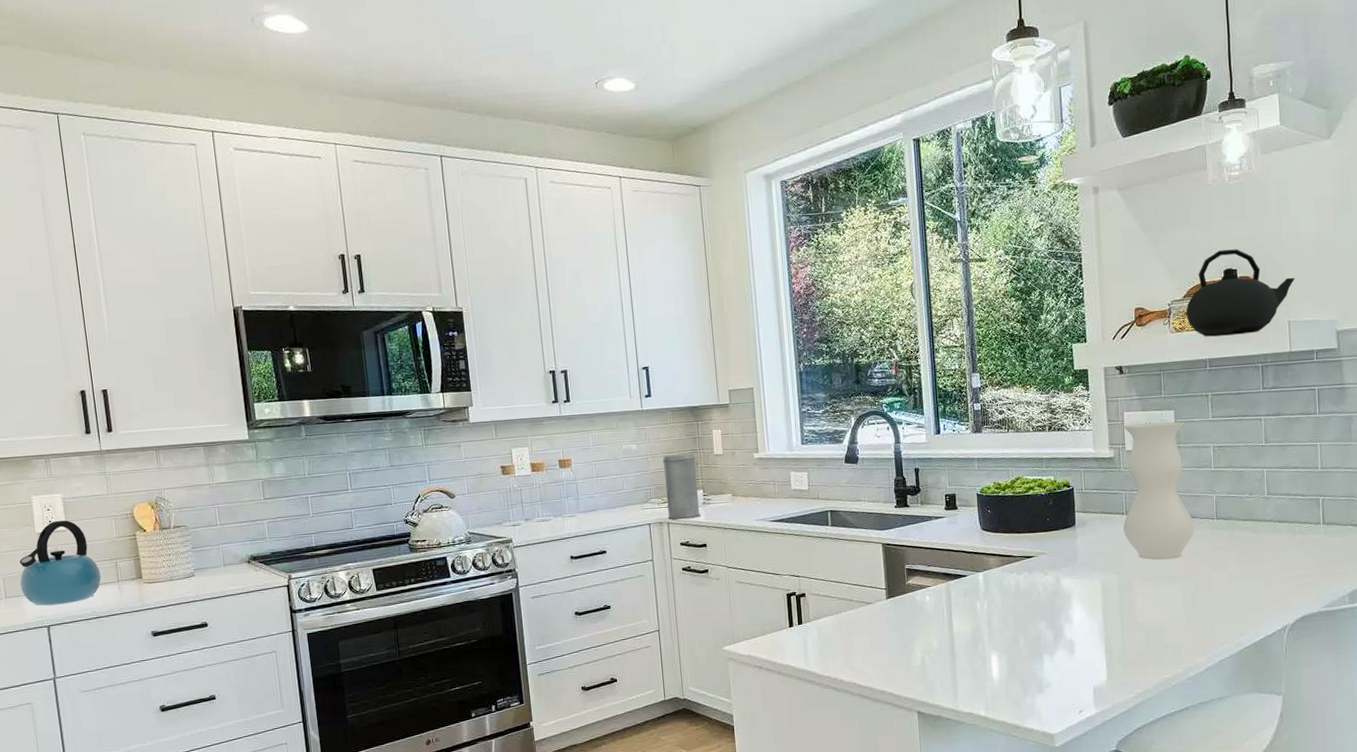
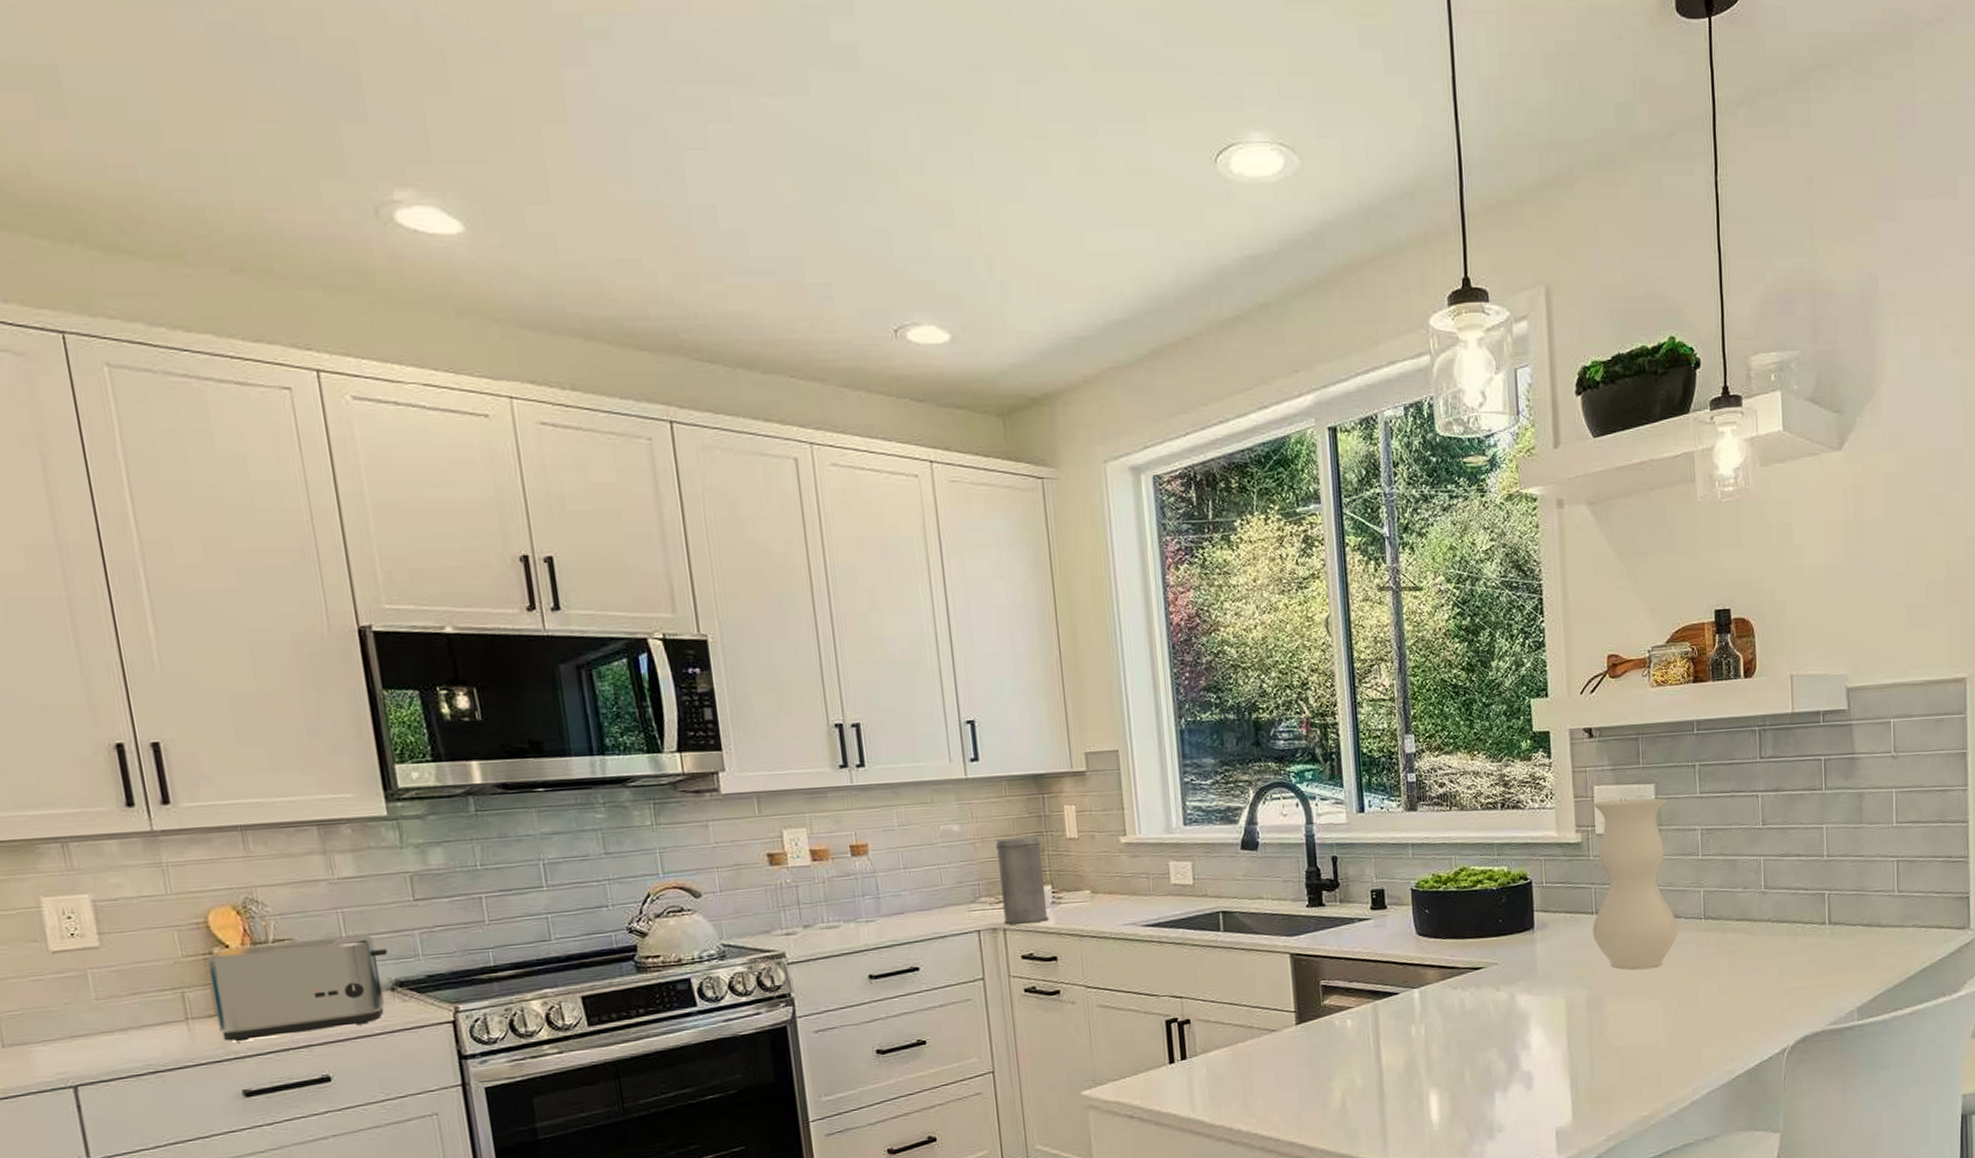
kettle: present [19,520,101,606] -> none [23,932,159,1058]
toaster: none [131,523,247,598] -> present [206,935,388,1042]
teapot: present [1186,249,1295,337] -> none [1669,584,1799,693]

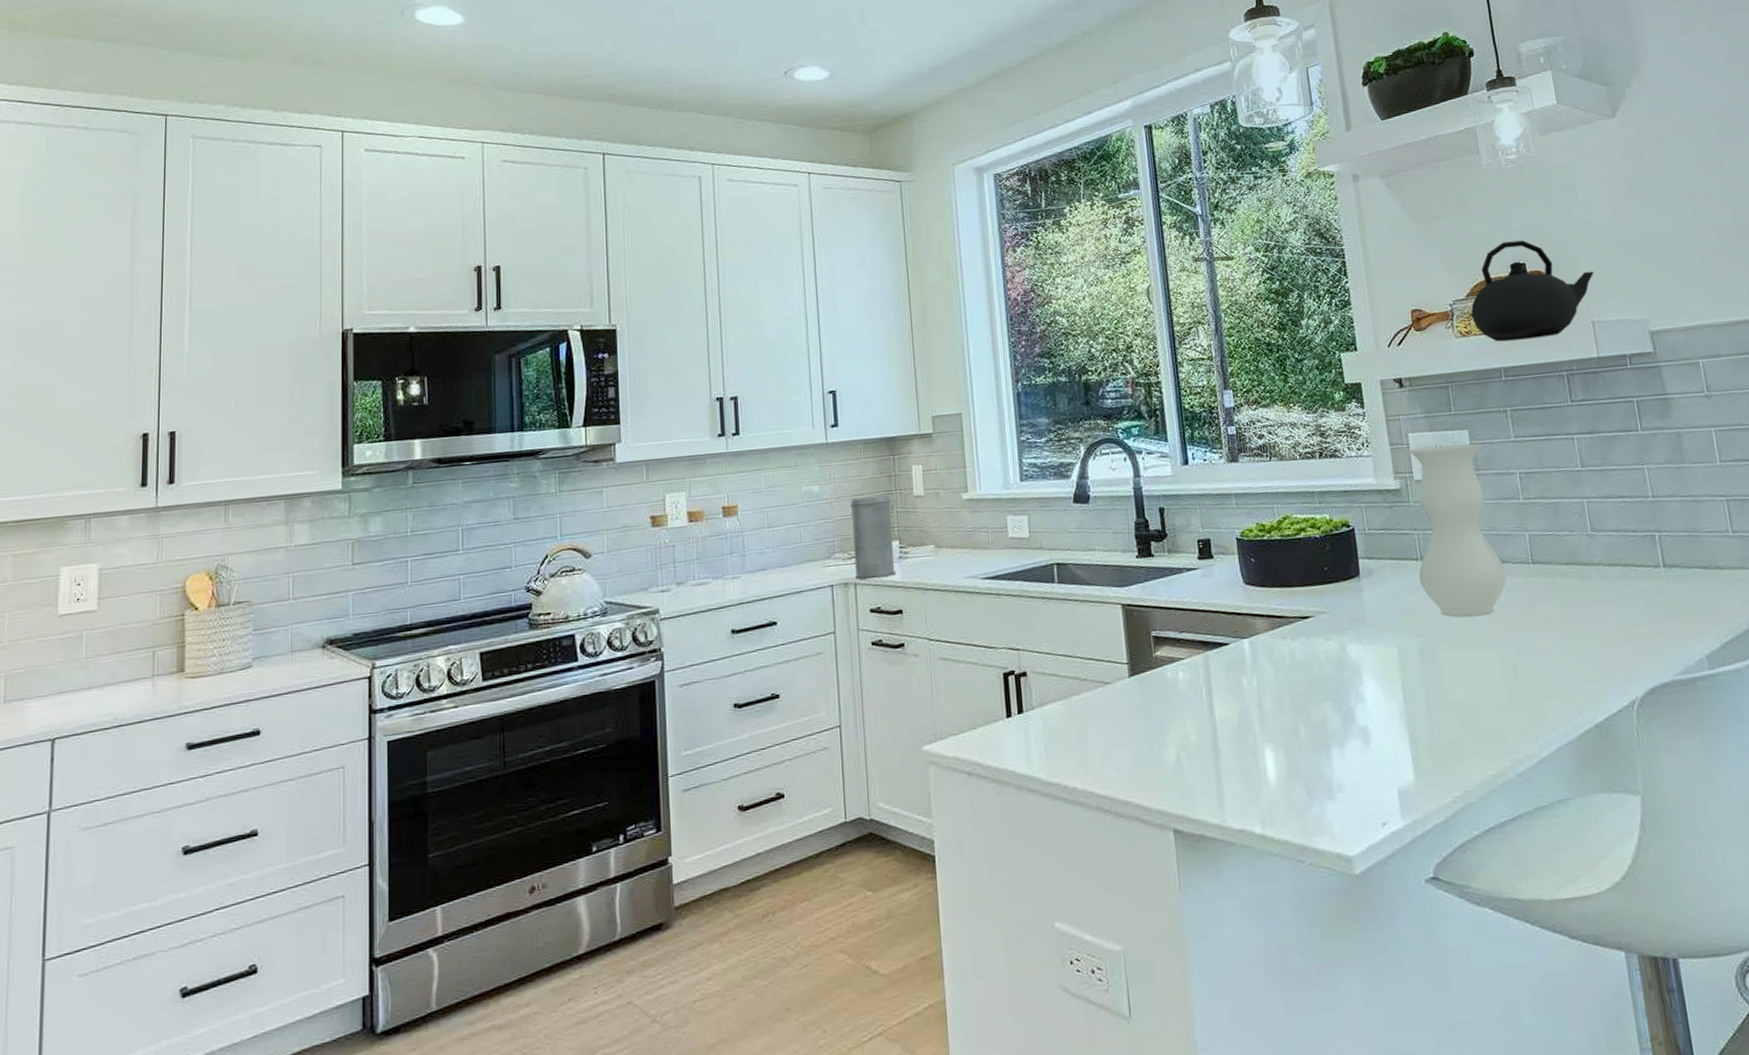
toaster: present [206,935,388,1042] -> none [177,597,325,698]
teapot: none [1669,584,1799,693] -> present [1471,240,1594,342]

